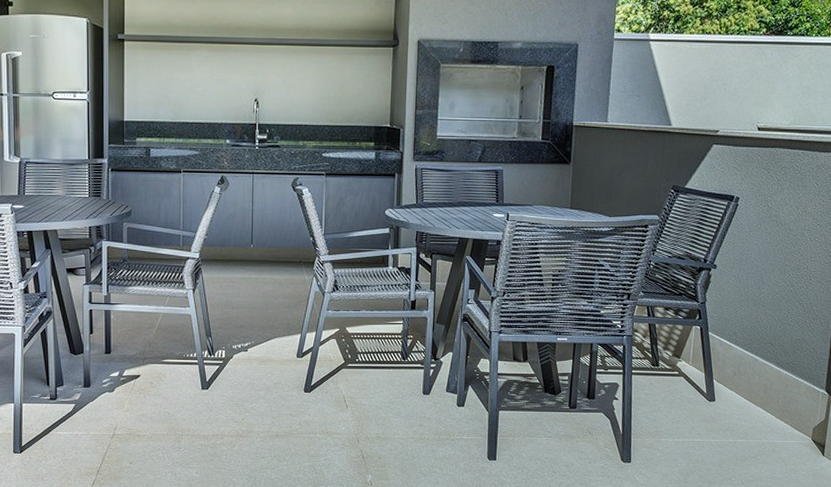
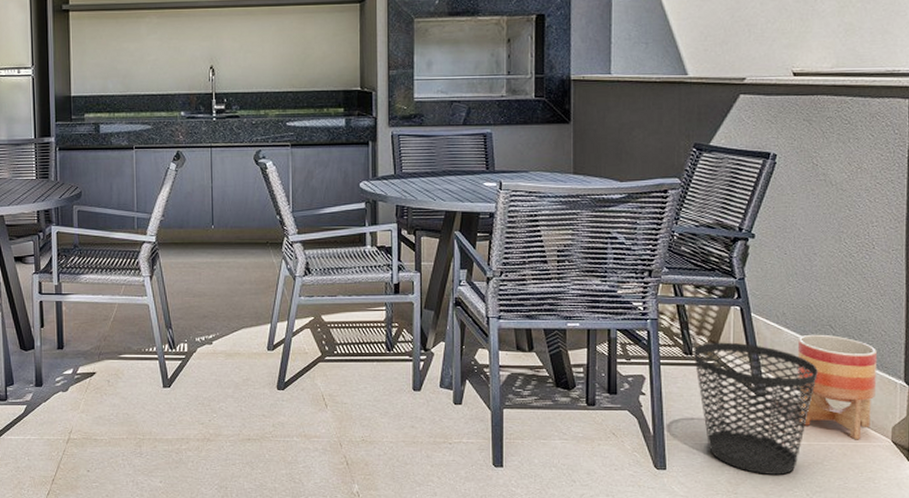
wastebasket: none [660,356,759,467] -> present [694,342,818,475]
planter: none [740,350,807,439] -> present [797,334,878,440]

